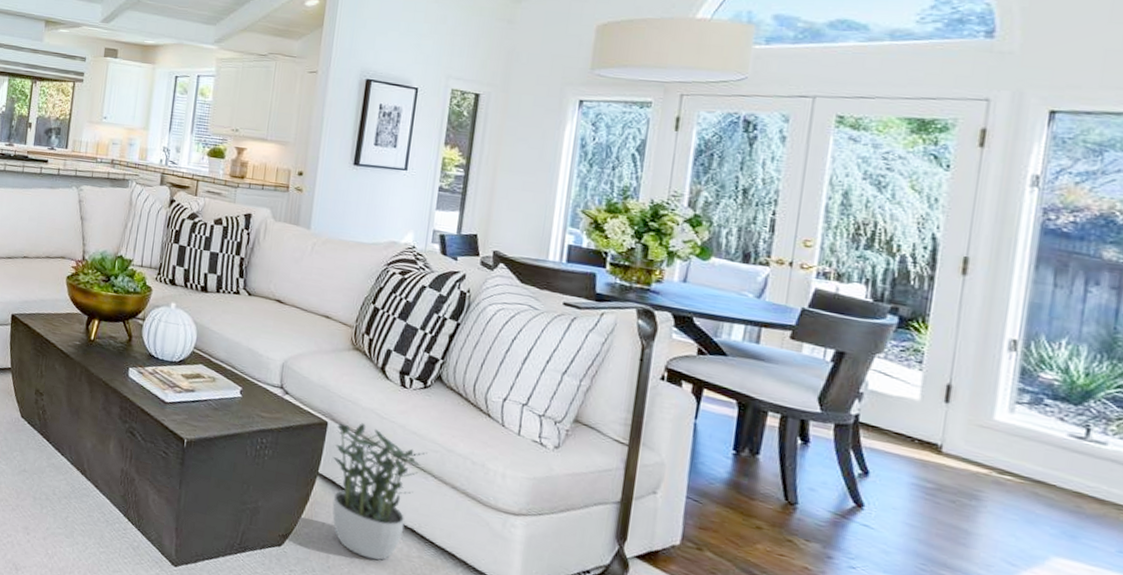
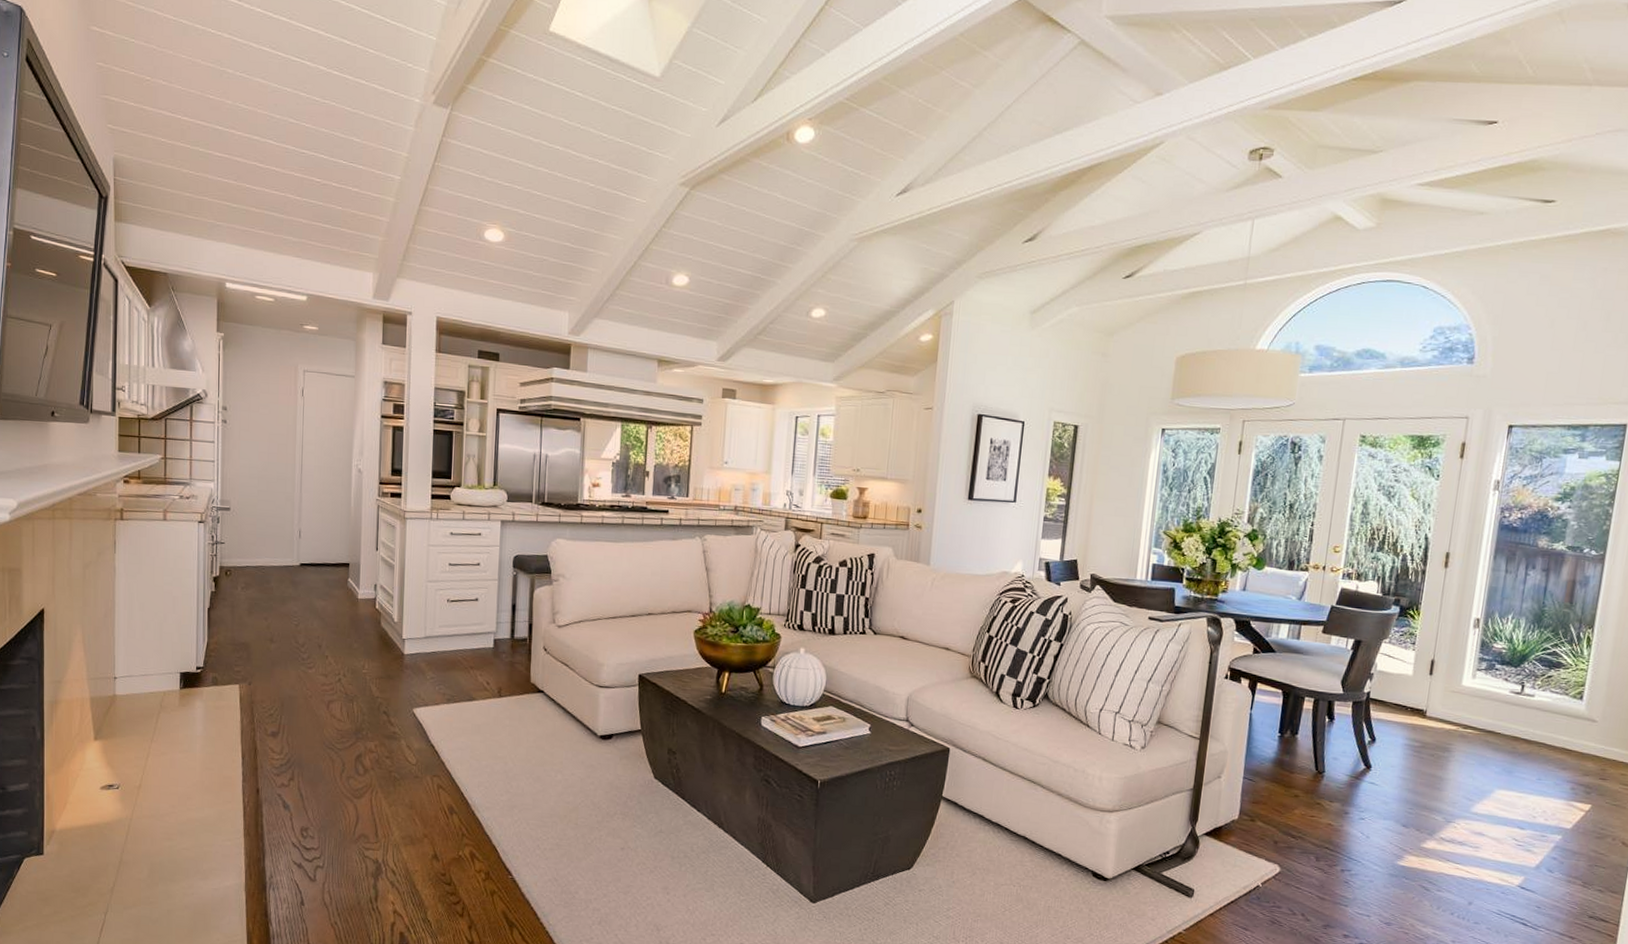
potted plant: present [332,423,427,560] -> none [955,746,1037,869]

